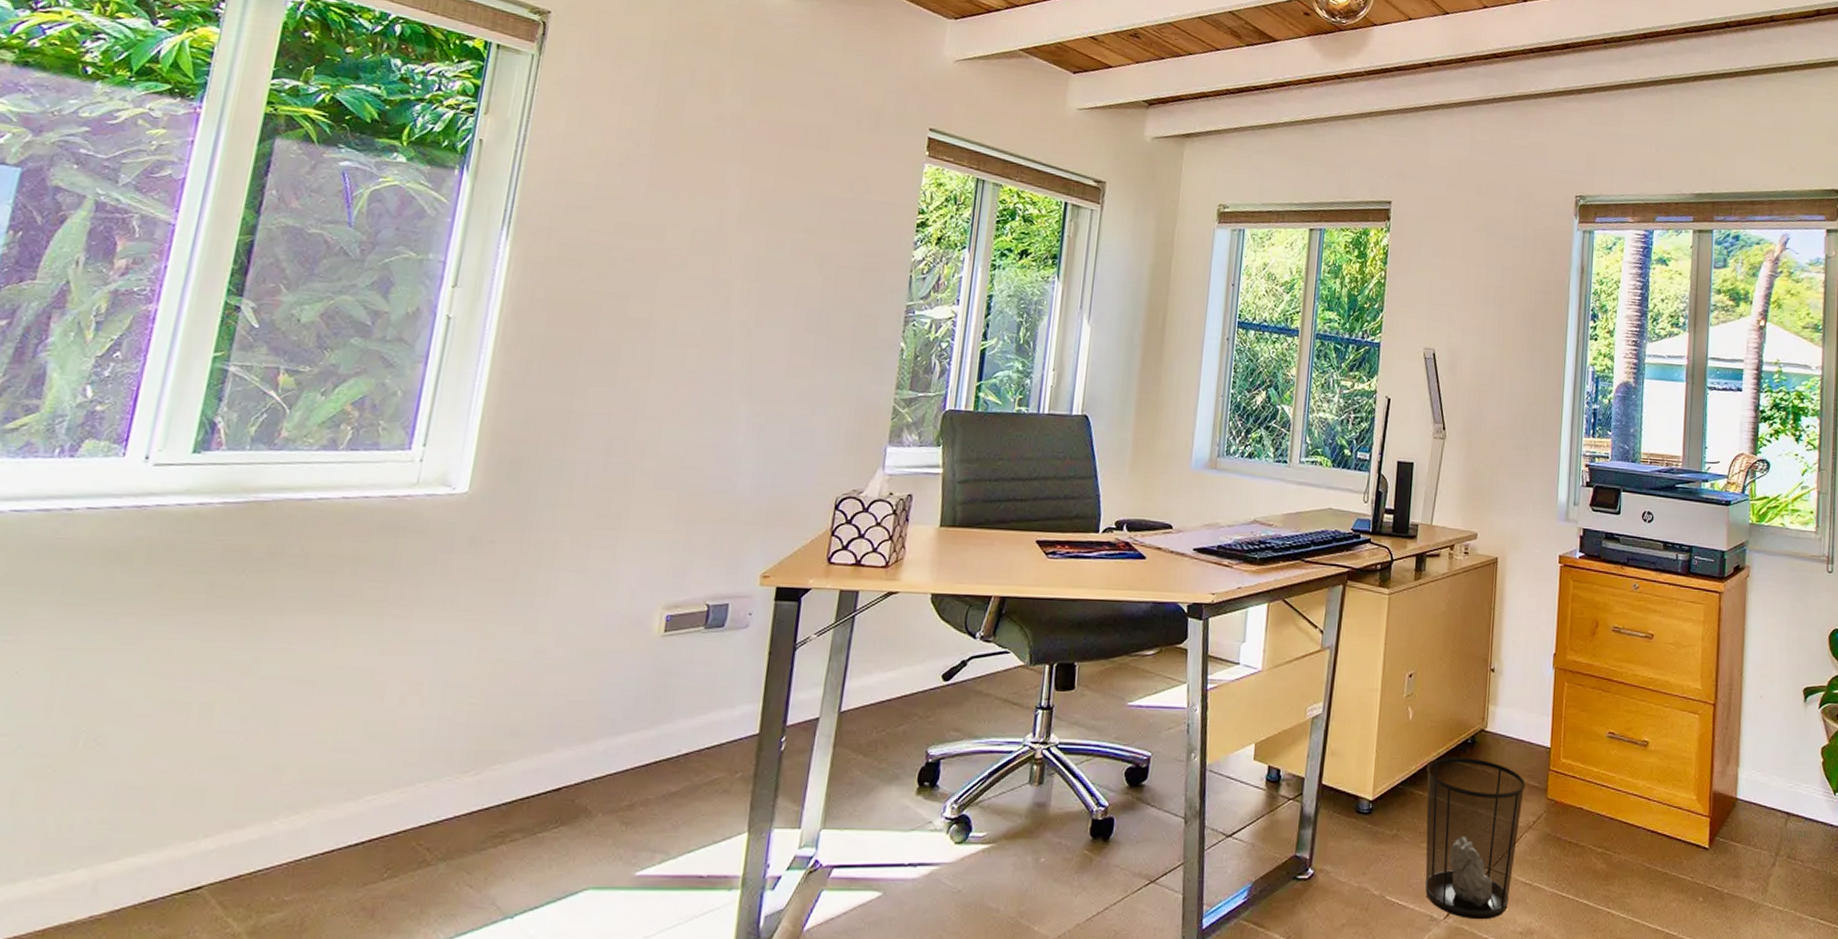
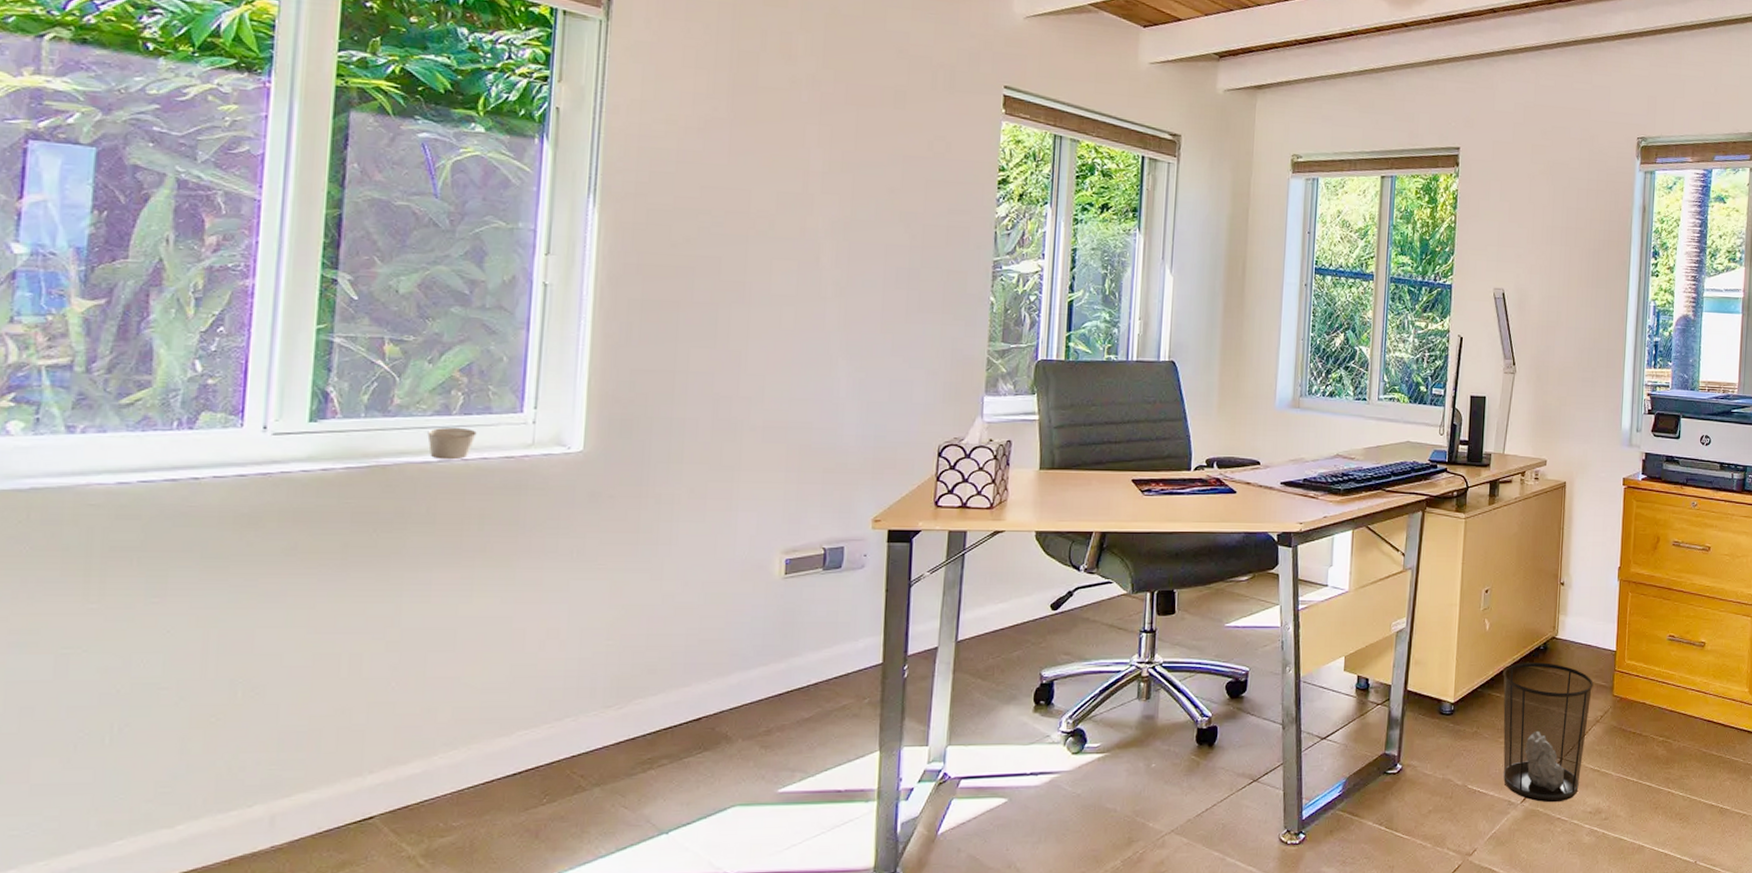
candle: none [310,463,361,498] -> present [427,428,477,460]

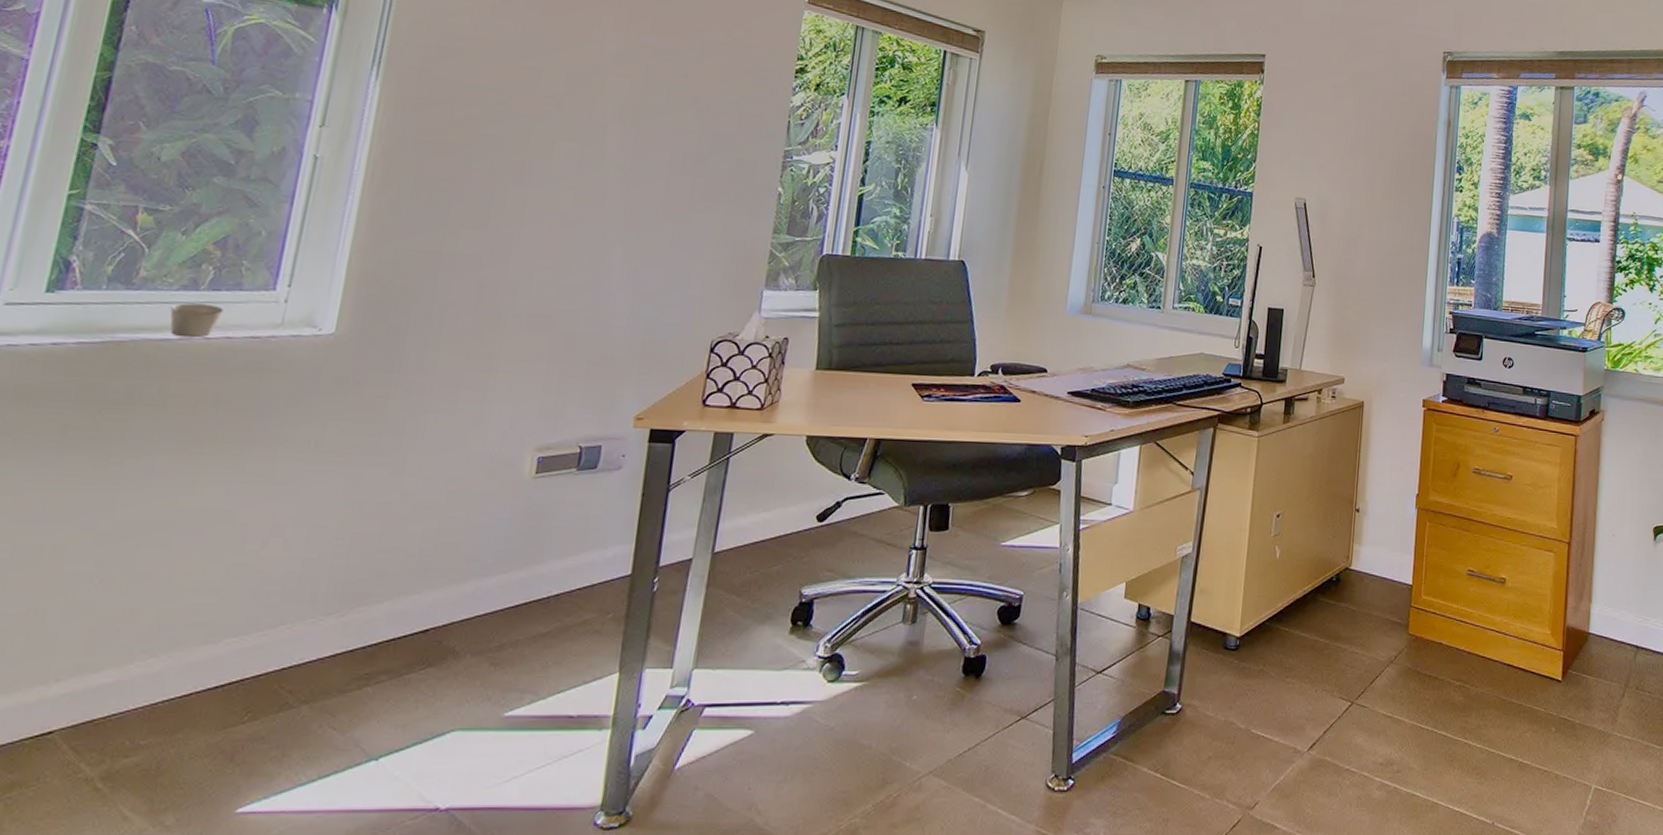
waste bin: present [1503,662,1594,803] -> none [1289,595,1388,752]

